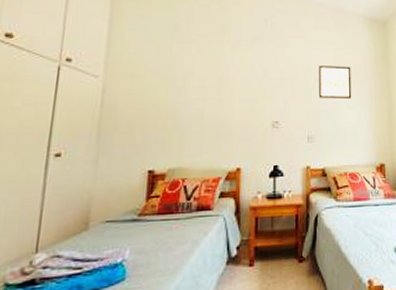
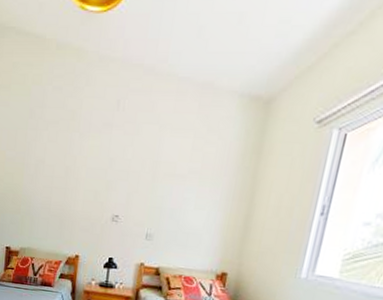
wall art: present [319,65,352,99] -> none [165,157,209,197]

